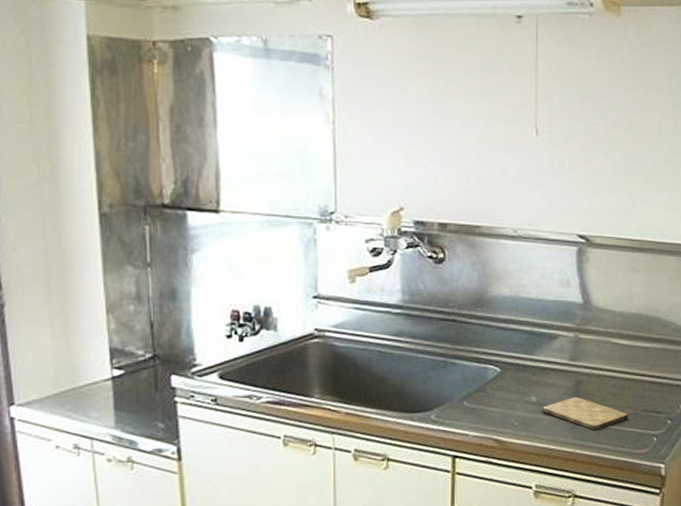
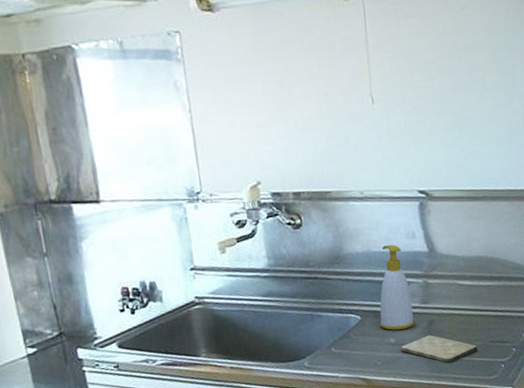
soap bottle: none [521,291,560,388] -> present [379,244,414,331]

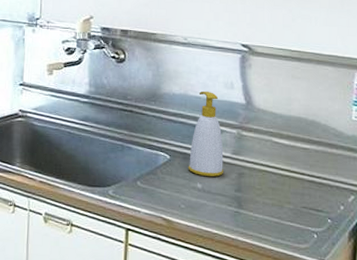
cutting board: present [401,334,478,364] -> none [207,187,289,221]

